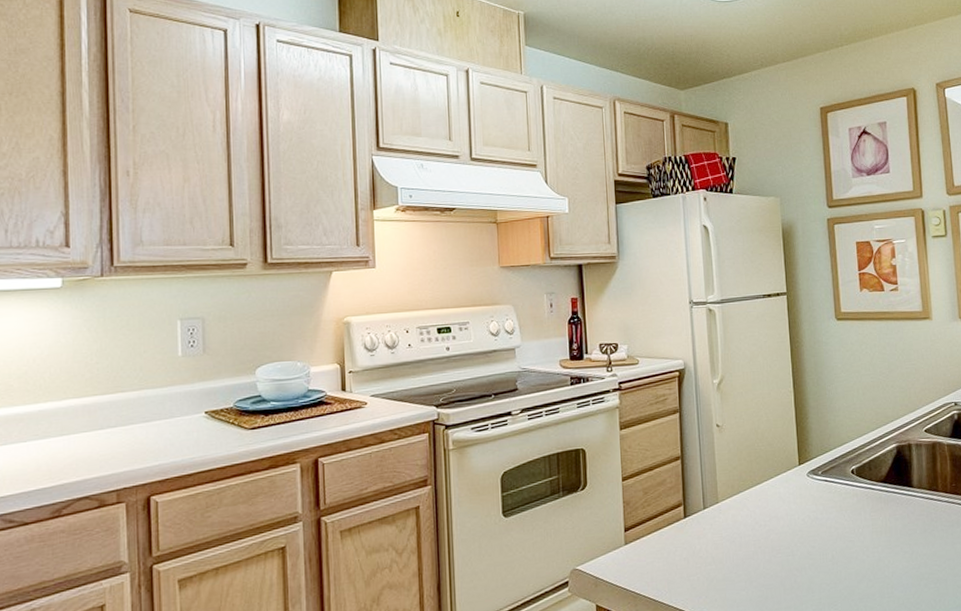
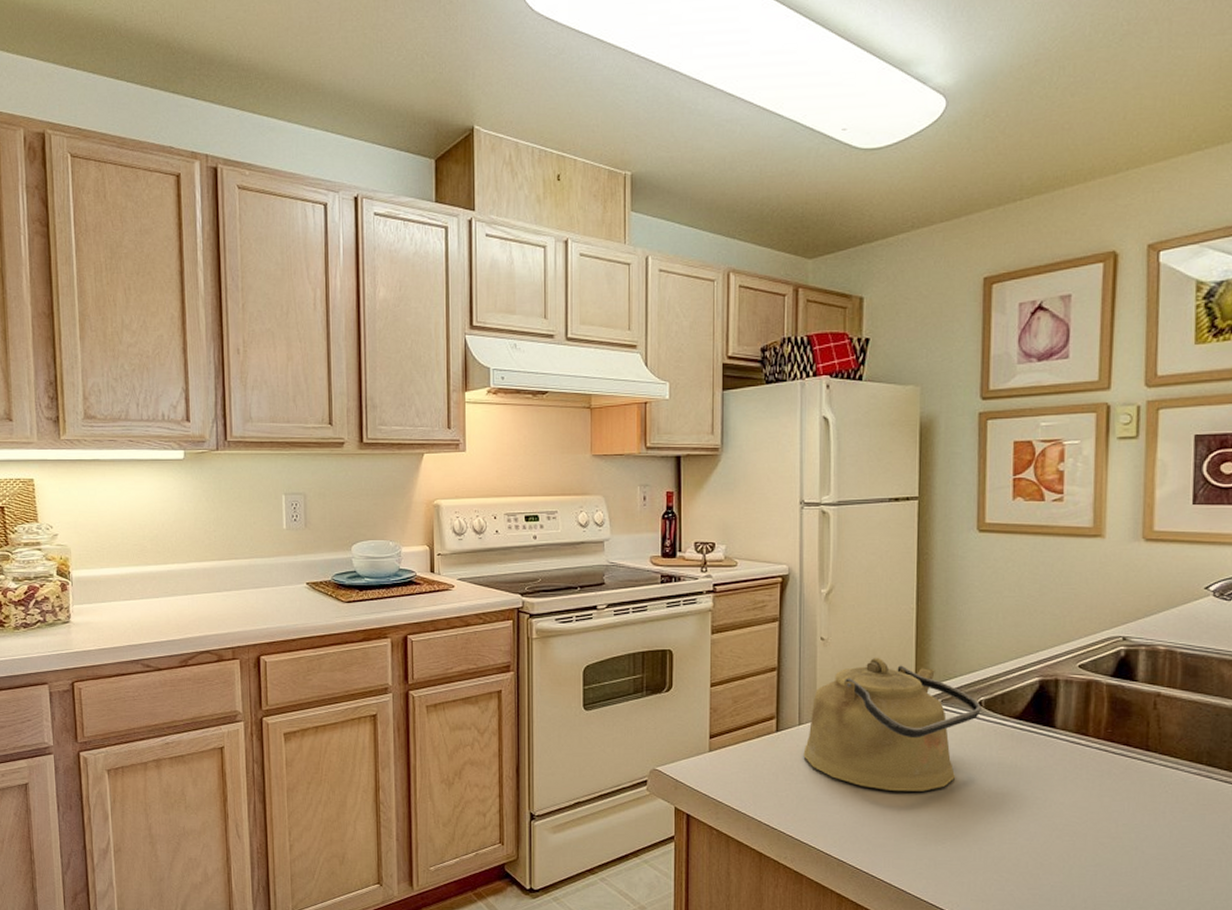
kettle: none [709,438,854,562] -> present [803,657,981,791]

